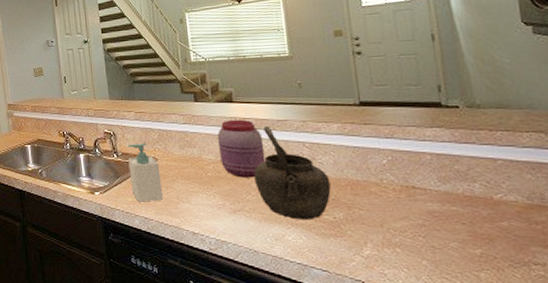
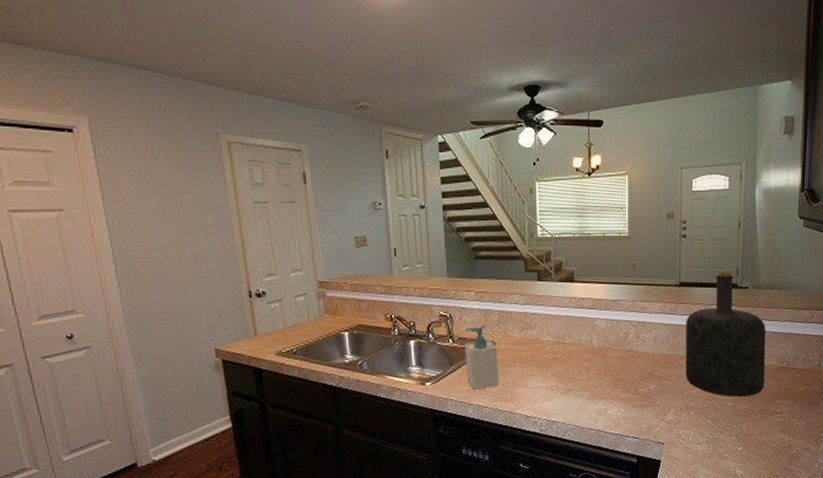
jar: present [217,119,266,178] -> none [556,299,598,358]
kettle: present [253,125,331,221] -> none [586,305,649,395]
bottle: none [374,87,508,238] -> present [685,270,766,397]

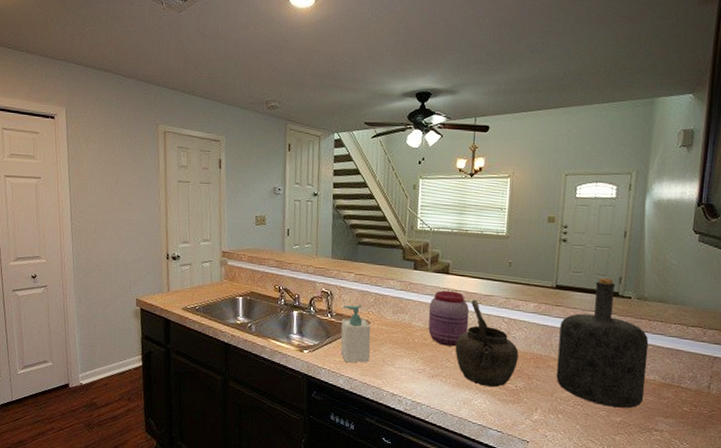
jar: none [556,299,598,358] -> present [428,290,470,347]
kettle: none [586,305,649,395] -> present [455,299,519,388]

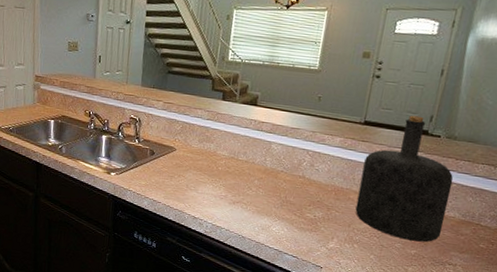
soap bottle: present [341,305,371,363] -> none [146,132,177,187]
jar: present [428,290,470,347] -> none [232,121,275,176]
kettle: present [455,299,519,388] -> none [257,131,320,216]

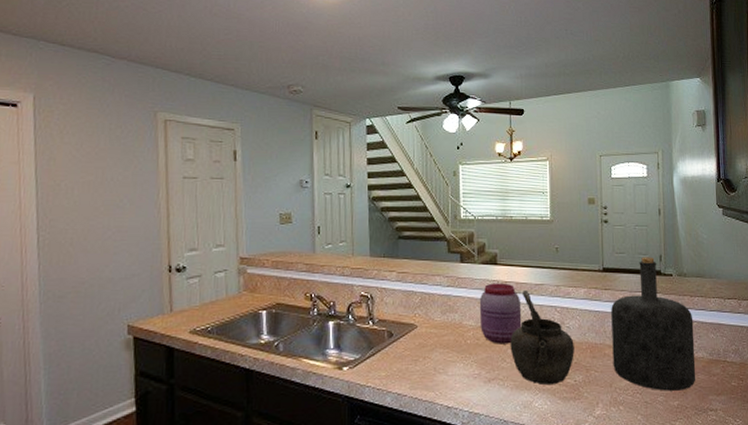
jar: none [232,121,275,176] -> present [479,283,522,344]
kettle: none [257,131,320,216] -> present [510,289,574,385]

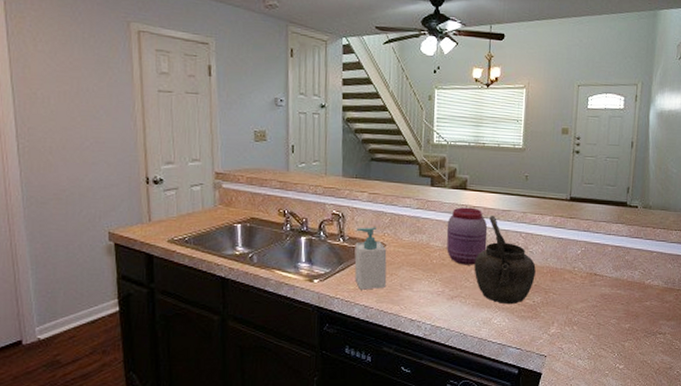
soap bottle: none [385,307,420,376] -> present [354,227,387,290]
bottle: present [611,257,696,391] -> none [571,188,653,315]

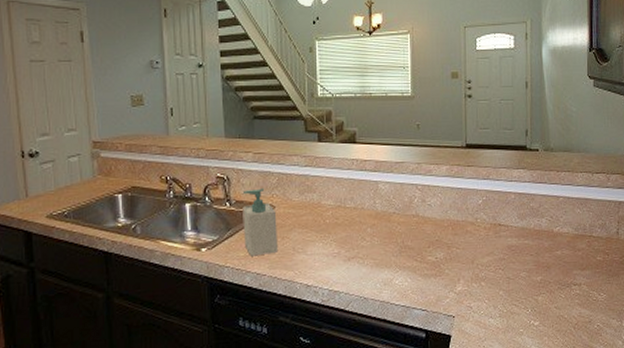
jar: present [446,207,488,265] -> none [338,161,382,223]
kettle: present [474,215,536,305] -> none [370,168,436,263]

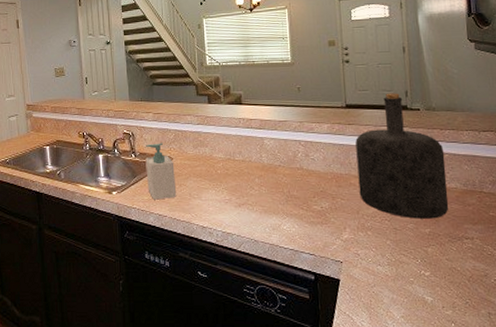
bottle: none [474,132,561,267] -> present [355,93,449,219]

